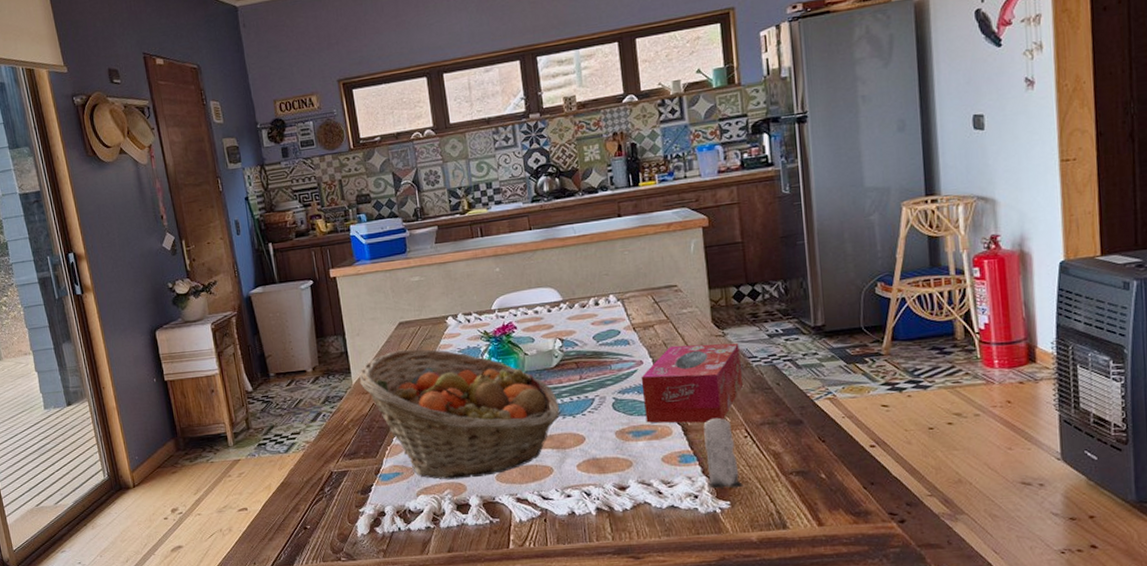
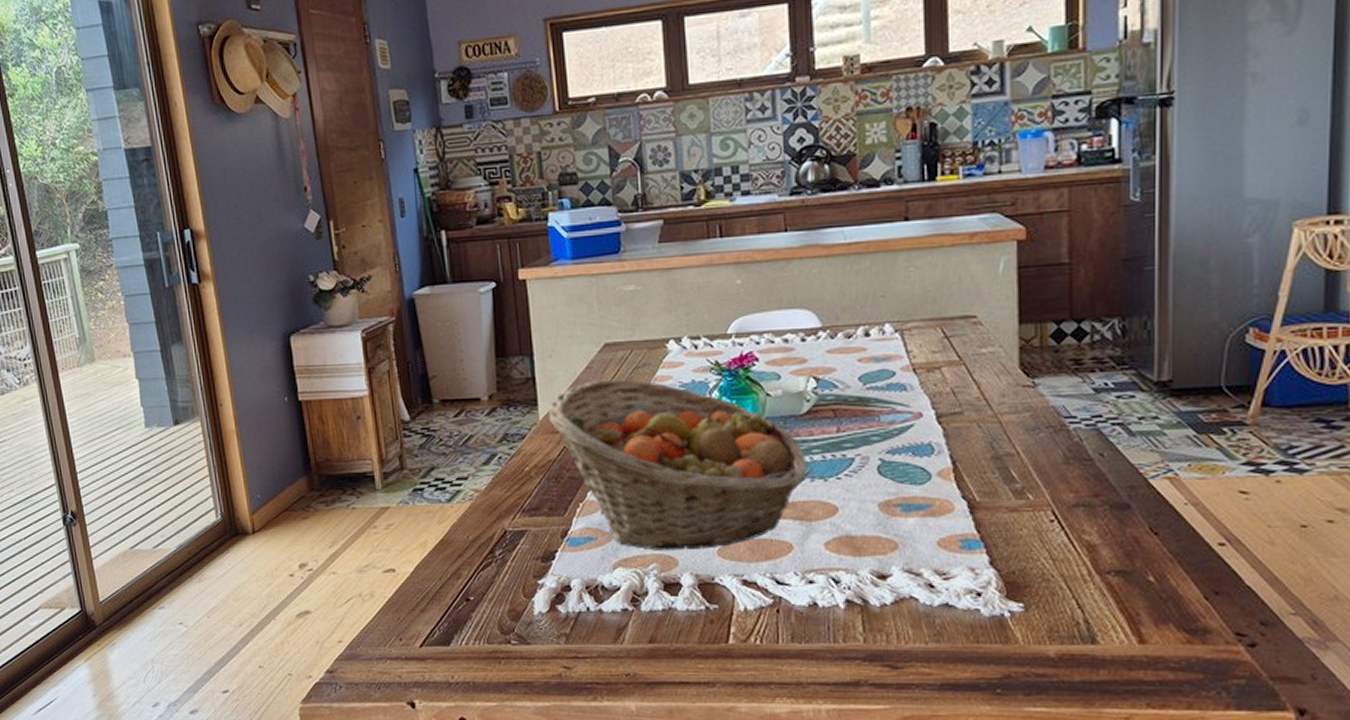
tissue box: present [641,342,743,423] -> none [918,395,1053,499]
candle: present [703,418,744,489] -> none [995,495,1045,587]

